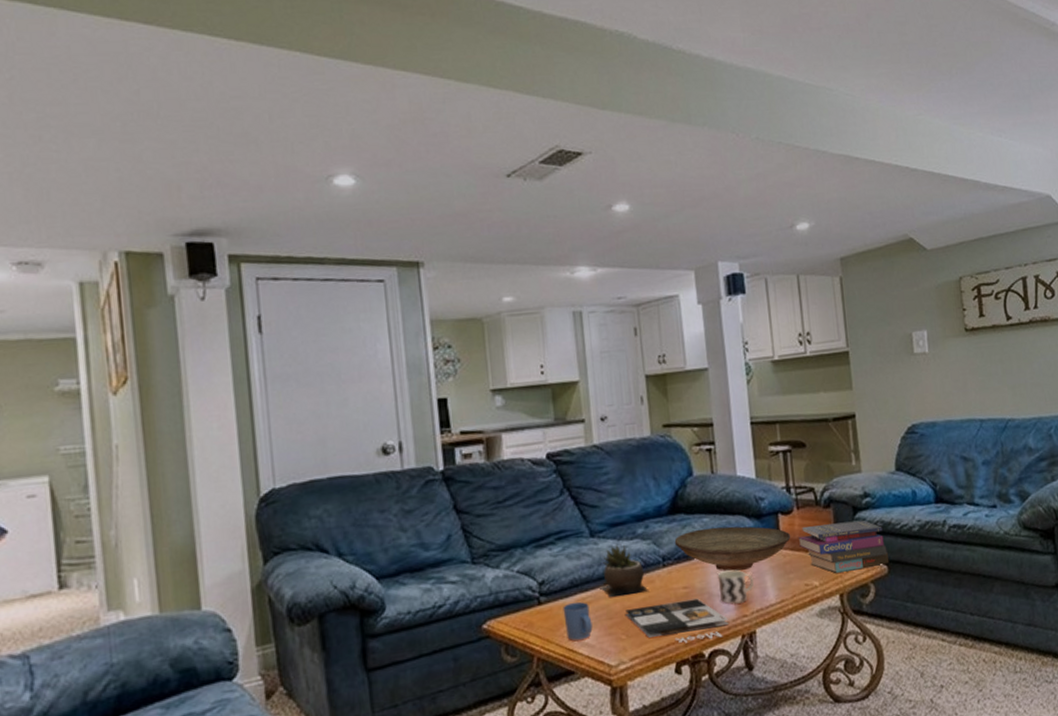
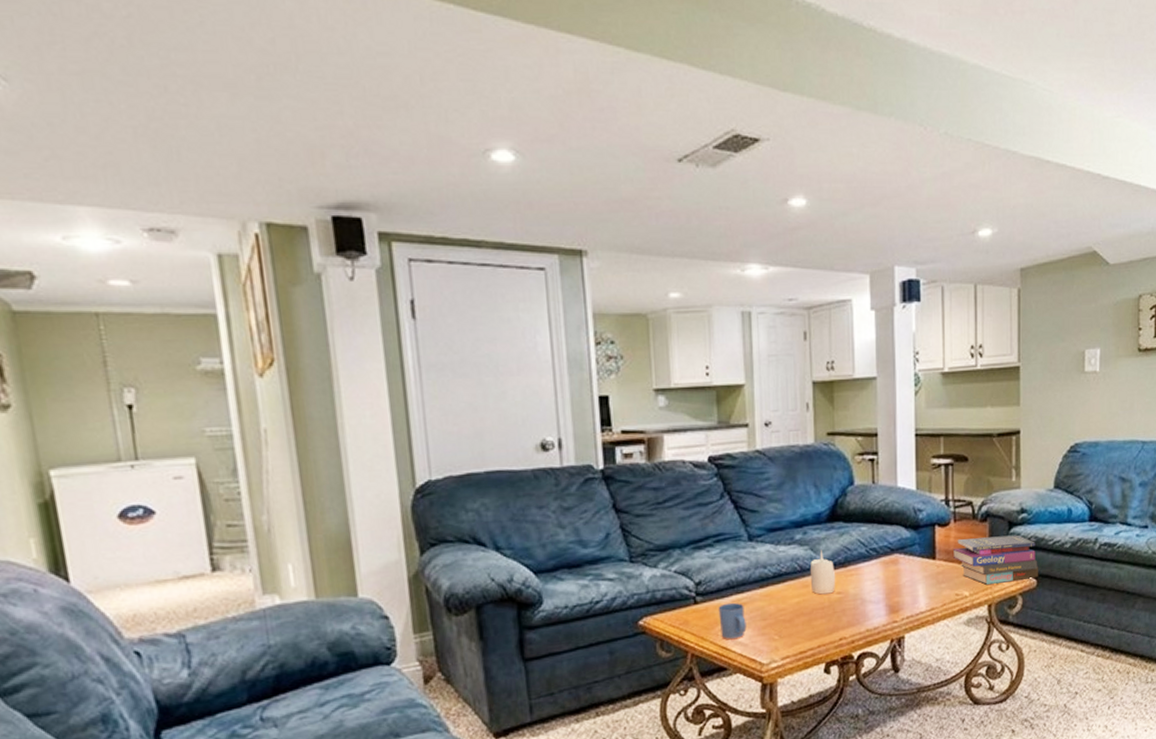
succulent plant: present [601,544,650,598] -> none [757,548,804,600]
magazine: present [625,598,729,643] -> none [779,603,879,645]
candle: none [654,543,681,591] -> present [809,550,836,595]
decorative bowl: present [674,526,791,571] -> none [831,536,946,579]
cup: present [717,569,754,605] -> none [871,577,907,611]

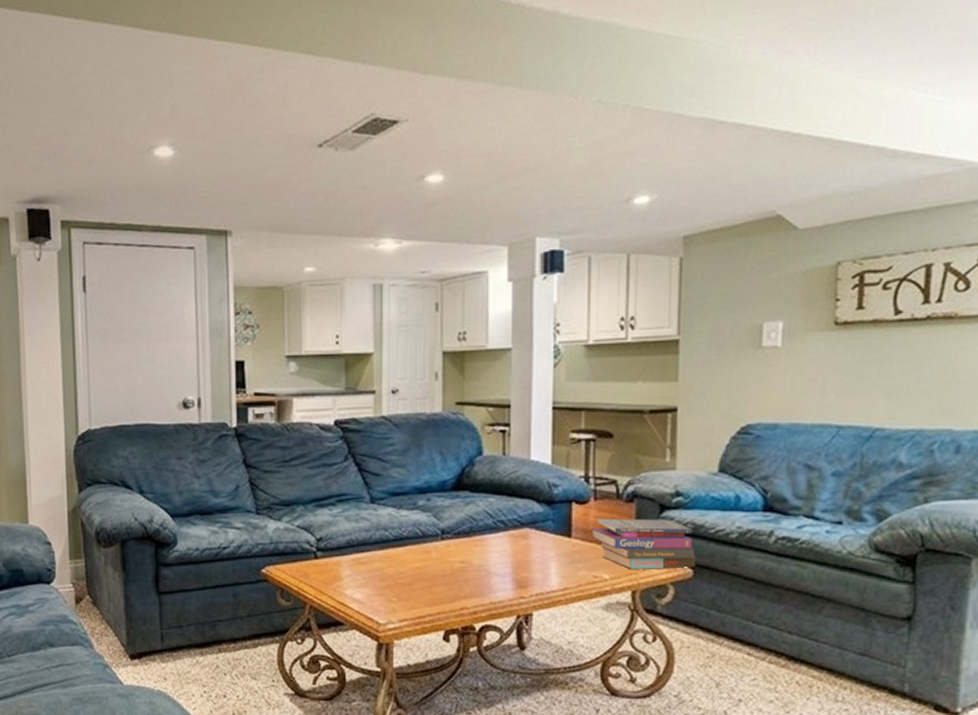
mug: present [718,602,747,640] -> none [338,561,365,597]
candle: present [809,550,836,595] -> none [432,517,460,562]

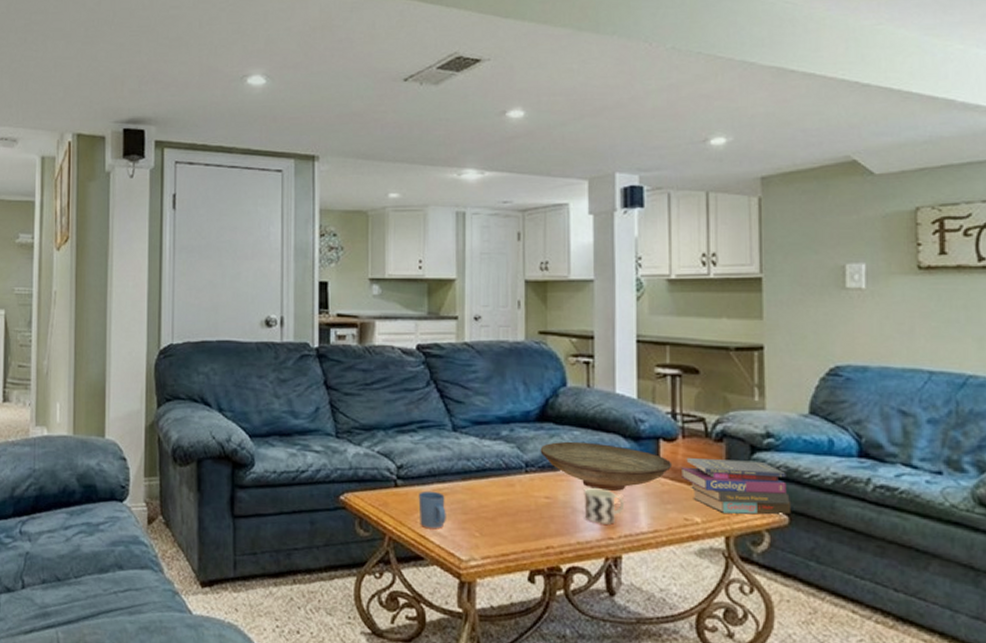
mug: none [338,561,365,597] -> present [418,490,446,530]
decorative bowl: none [456,508,584,553] -> present [540,441,673,491]
cup: none [497,552,537,586] -> present [584,488,625,526]

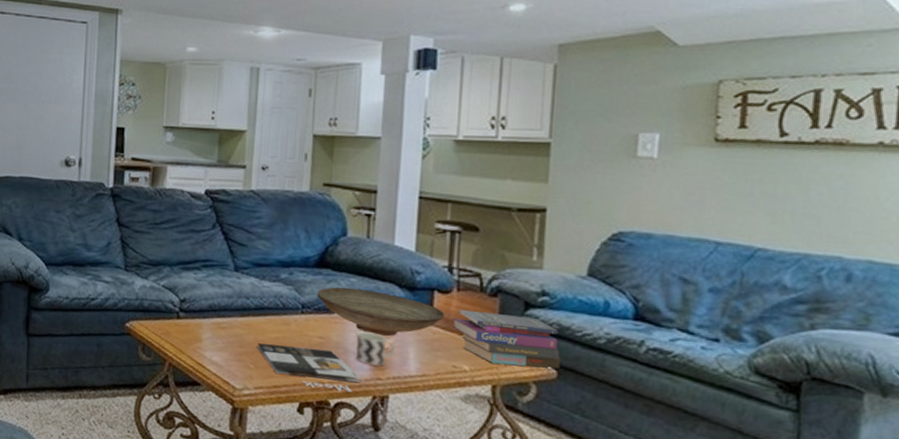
mug: present [418,490,446,530] -> none [198,323,224,360]
magazine: none [481,508,591,556] -> present [257,343,361,393]

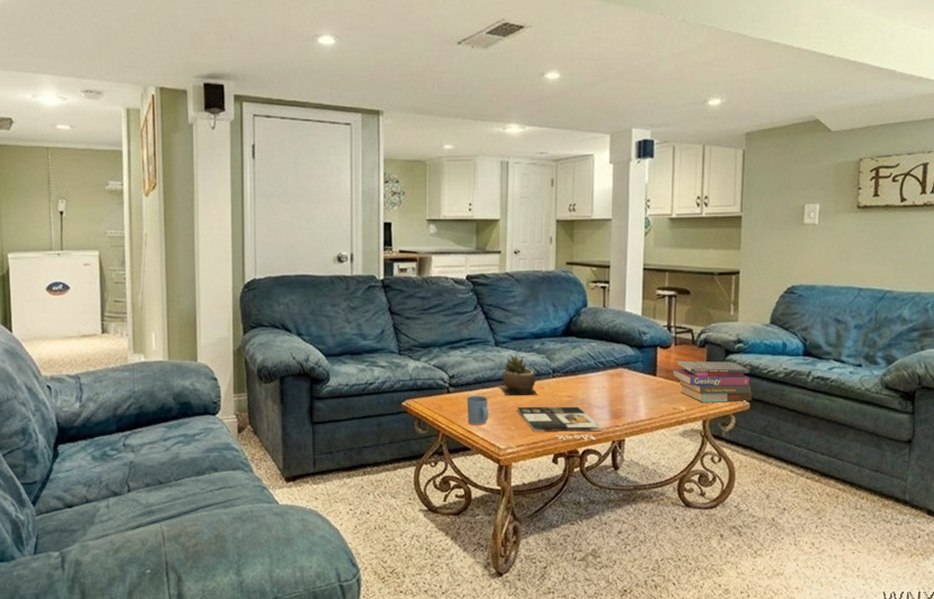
mug: none [198,323,224,360] -> present [466,395,489,426]
succulent plant: none [237,282,284,333] -> present [499,354,539,396]
decorative bowl: present [316,287,445,336] -> none [564,351,666,389]
cup: present [355,331,396,367] -> none [597,388,629,416]

